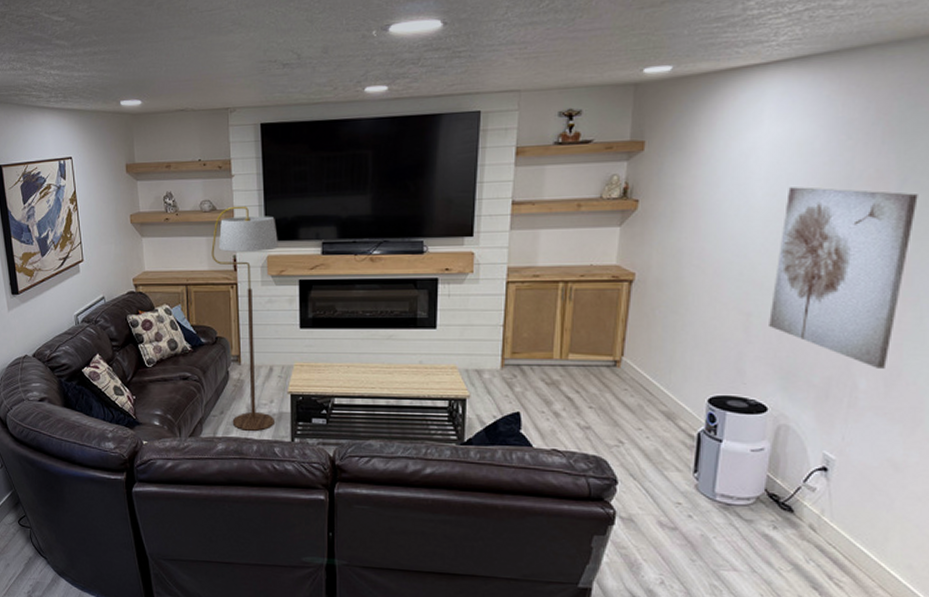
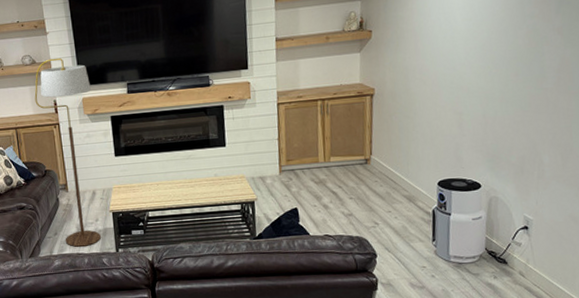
wall art: present [769,187,918,368] -> none [475,11,571,147]

